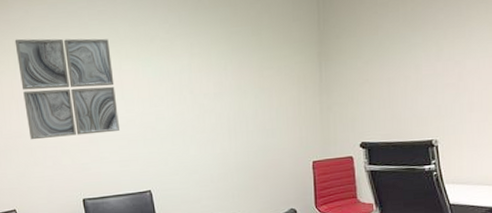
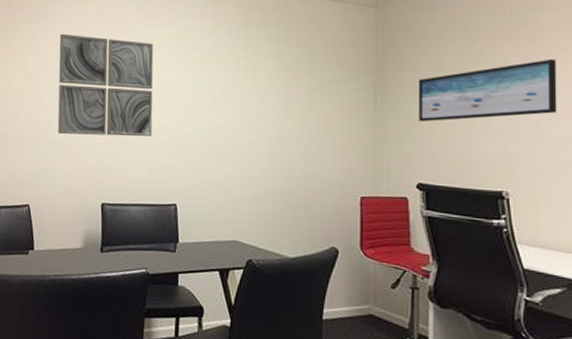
wall art: none [357,11,478,86] -> present [418,58,557,122]

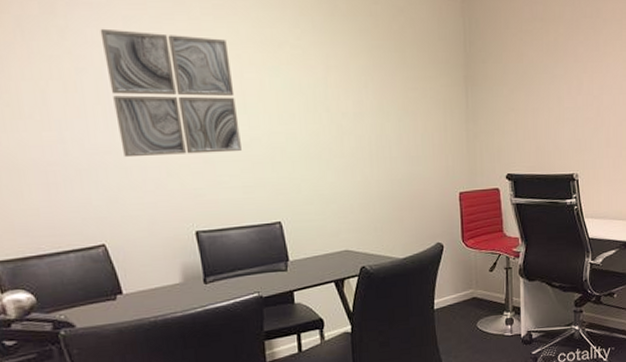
wall art: present [418,58,557,122] -> none [503,48,614,115]

